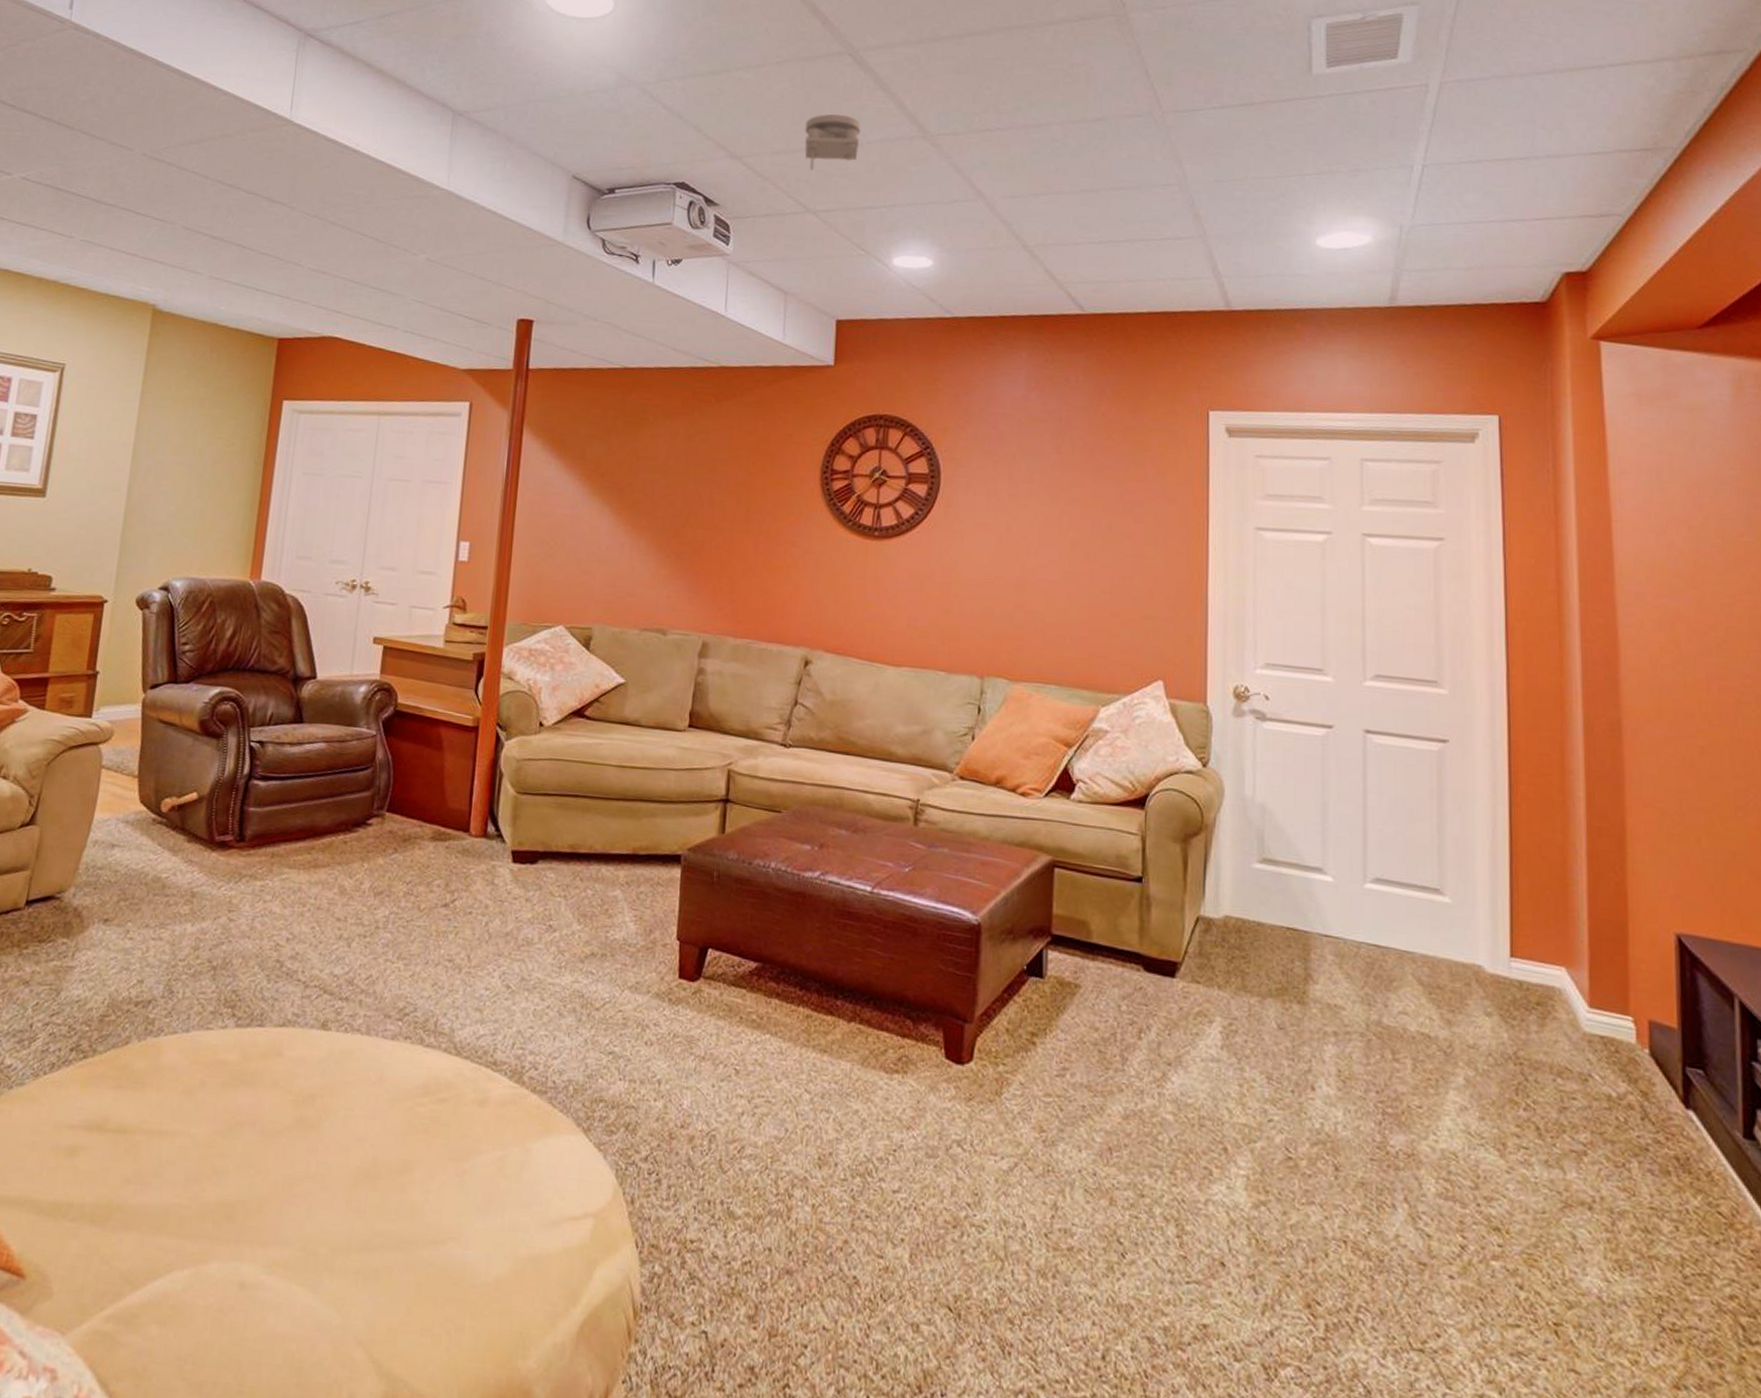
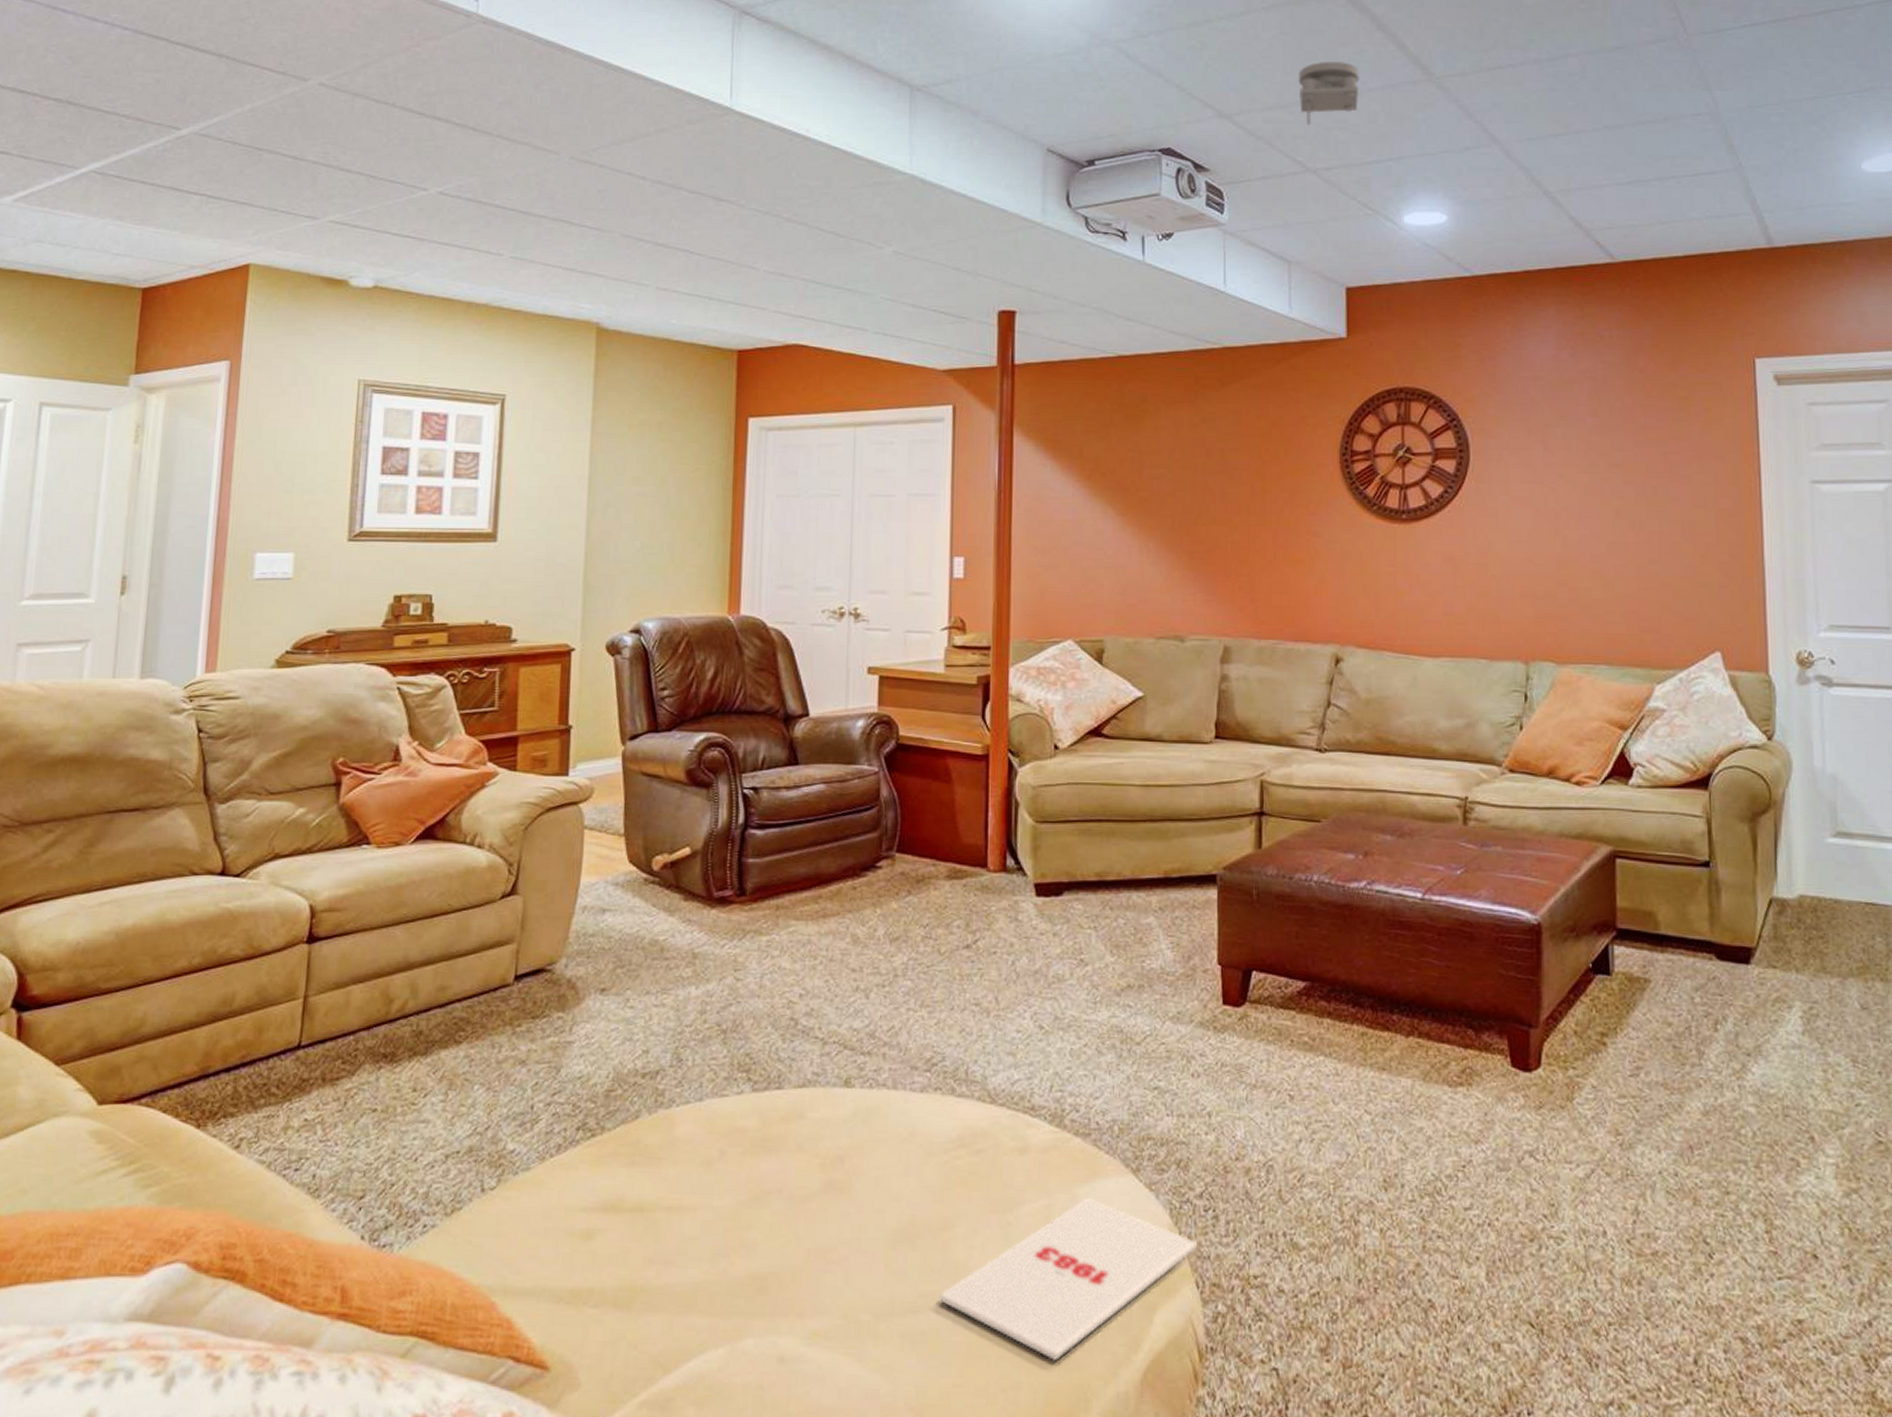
magazine: none [394,1152,640,1308] -> present [940,1197,1198,1362]

